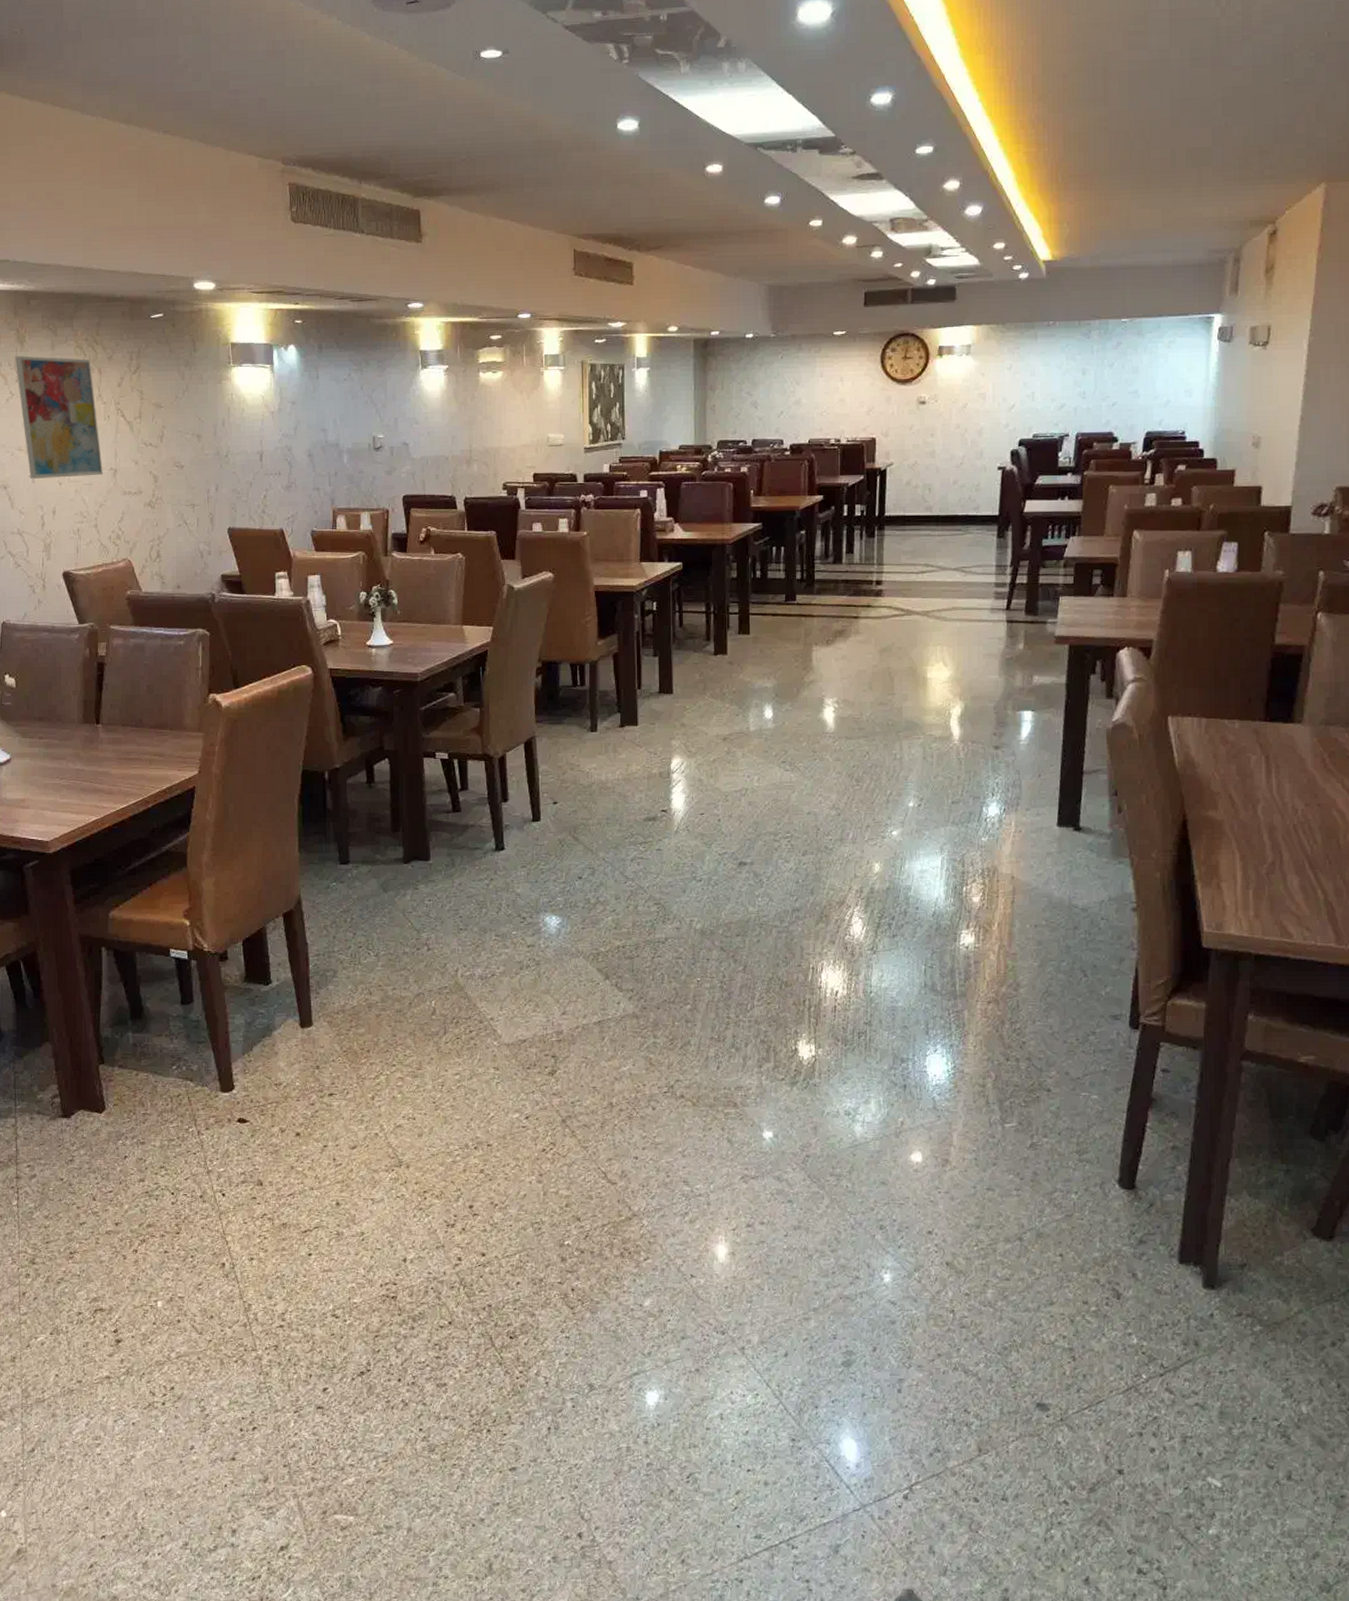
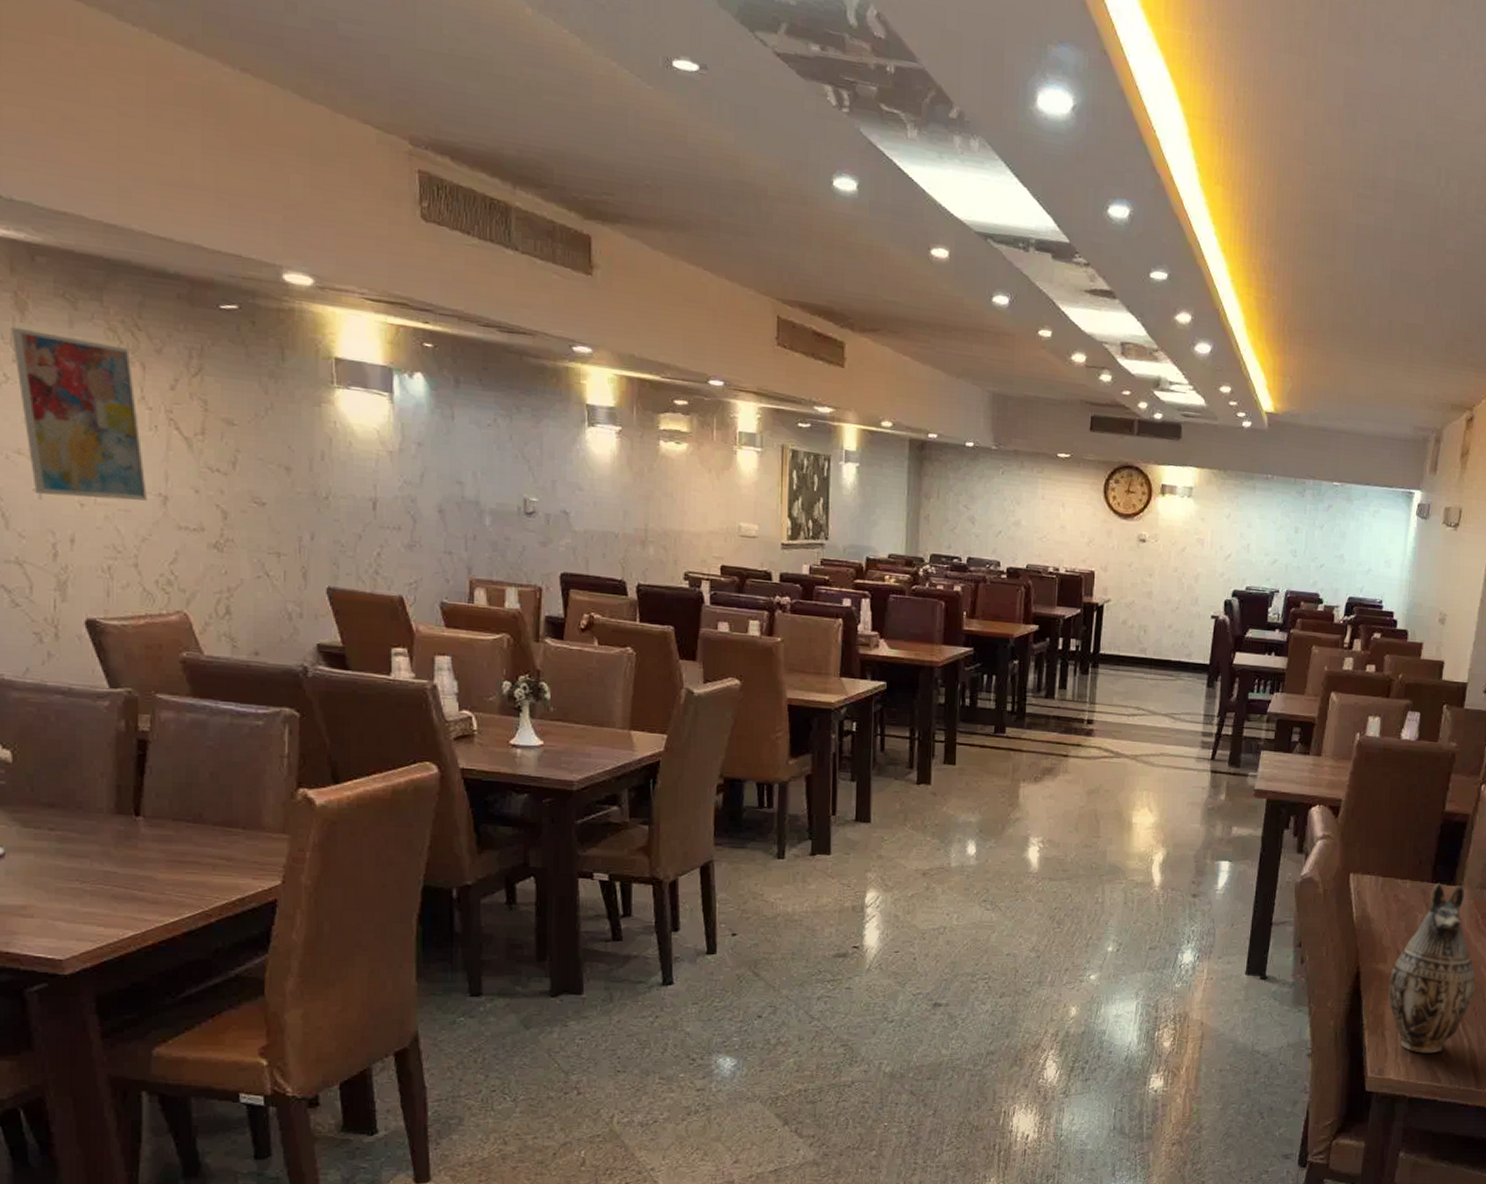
decorative vase: none [1221,720,1327,906] -> present [1388,882,1476,1053]

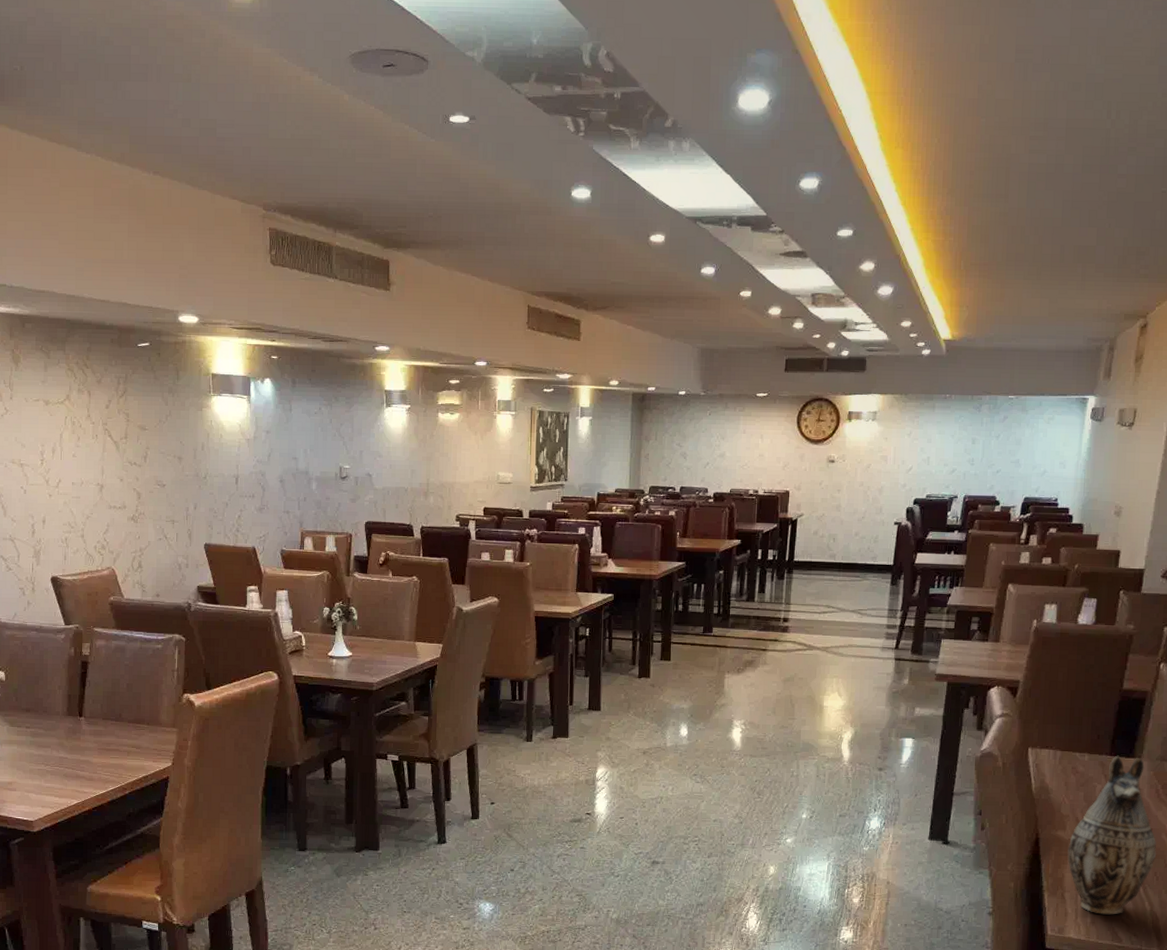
wall art: present [10,327,147,501] -> none [9,374,90,490]

